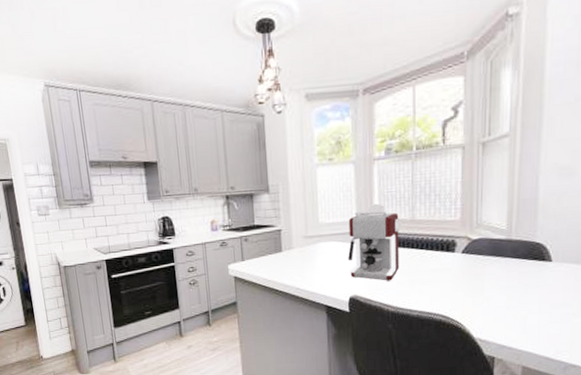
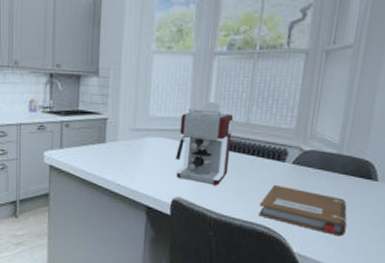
notebook: none [433,274,525,319] -> present [259,184,347,237]

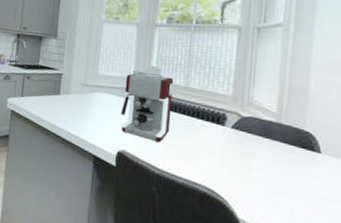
notebook: present [259,184,347,237] -> none [200,146,292,207]

